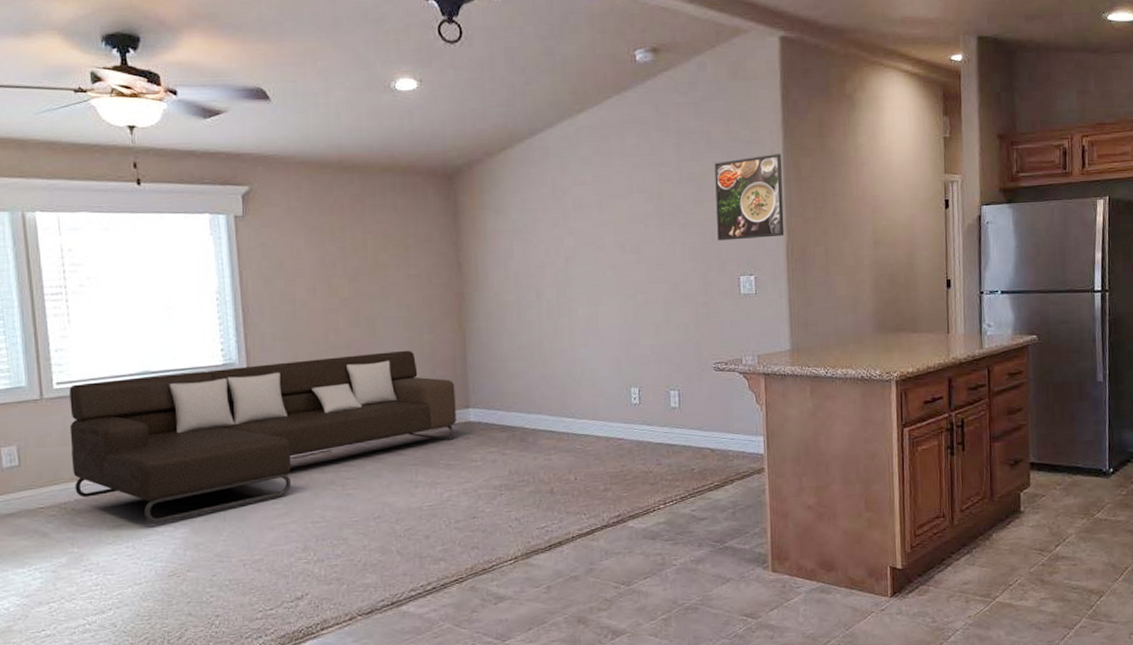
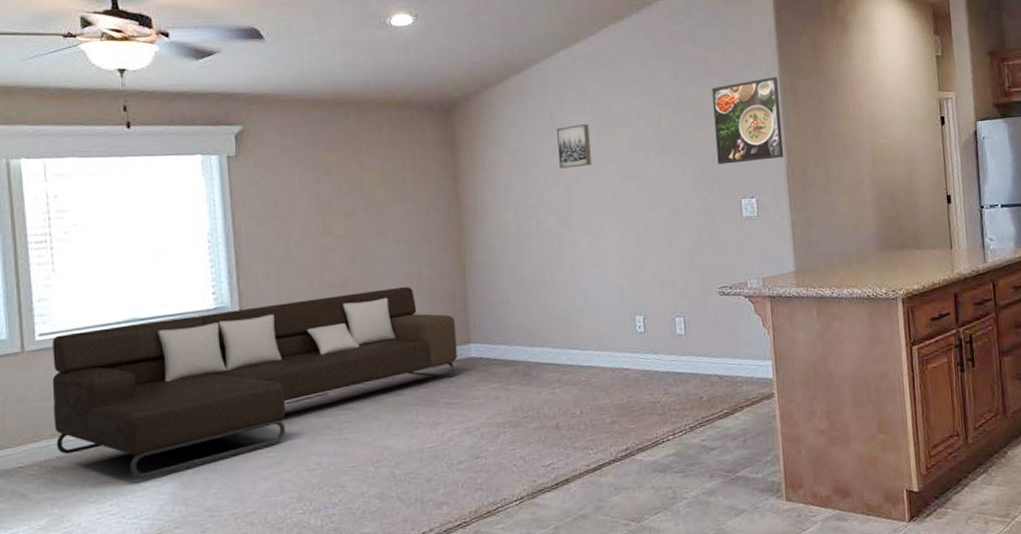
wall art: none [558,196,592,240] -> present [557,124,592,169]

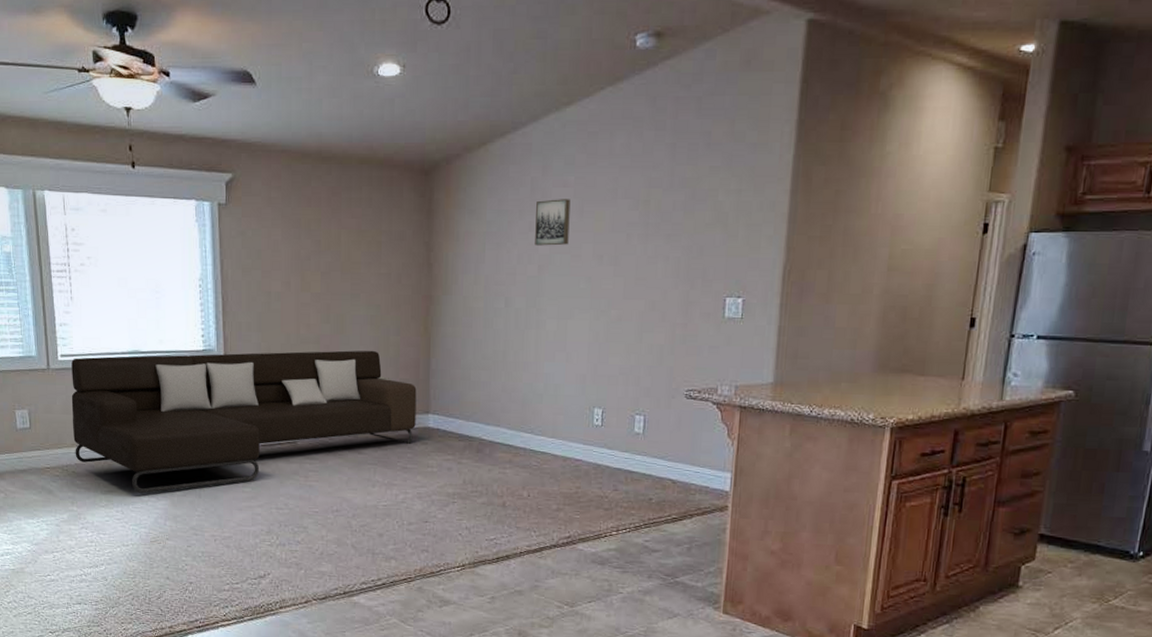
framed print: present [711,77,784,165] -> none [706,160,790,257]

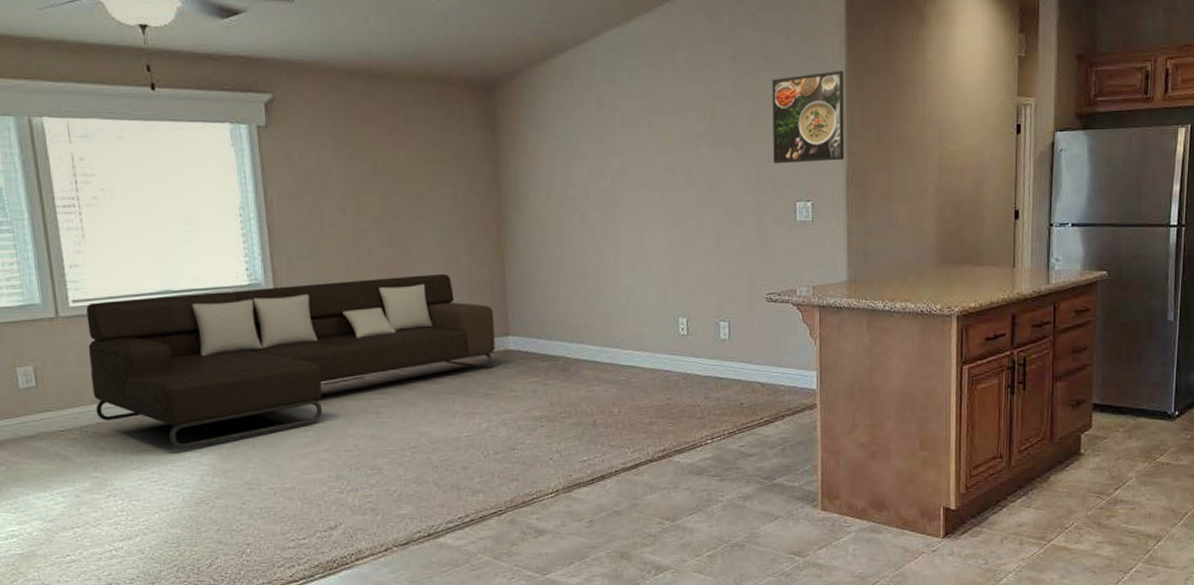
wall art: present [535,199,571,246] -> none [604,112,640,159]
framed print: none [706,160,790,257] -> present [772,71,845,164]

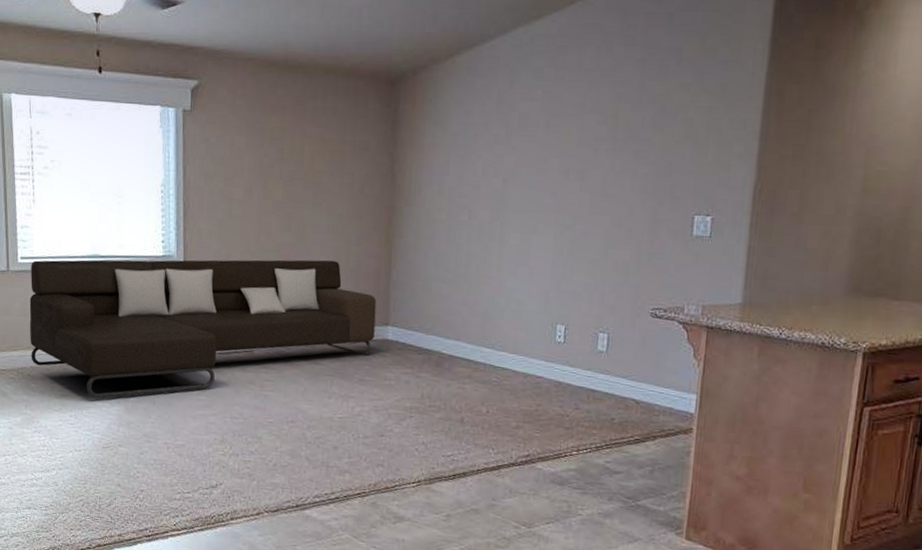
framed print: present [772,71,845,164] -> none [675,78,763,175]

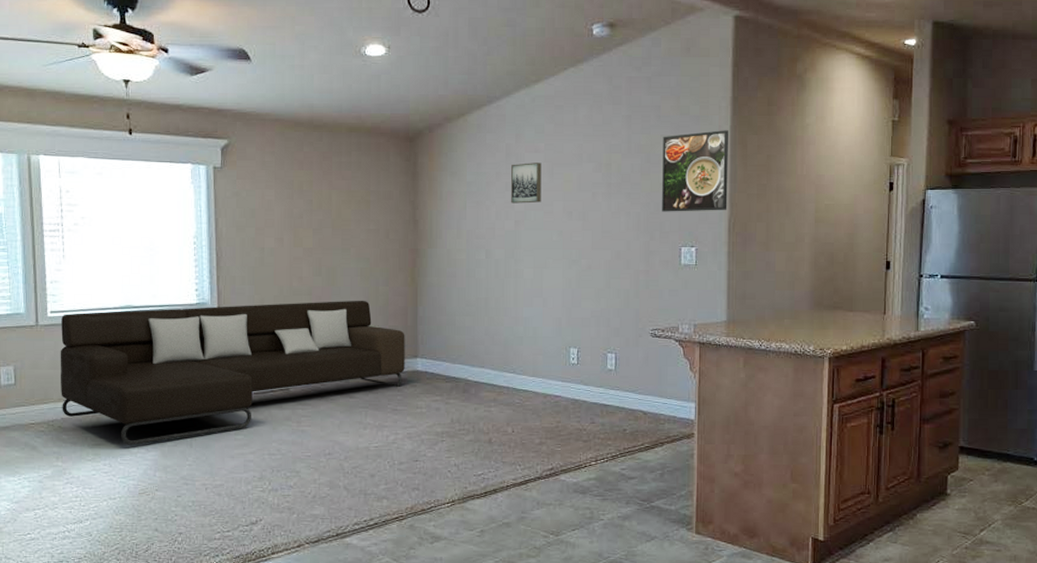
wall art: none [500,112,538,159] -> present [511,163,542,204]
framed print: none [675,78,763,175] -> present [662,130,728,212]

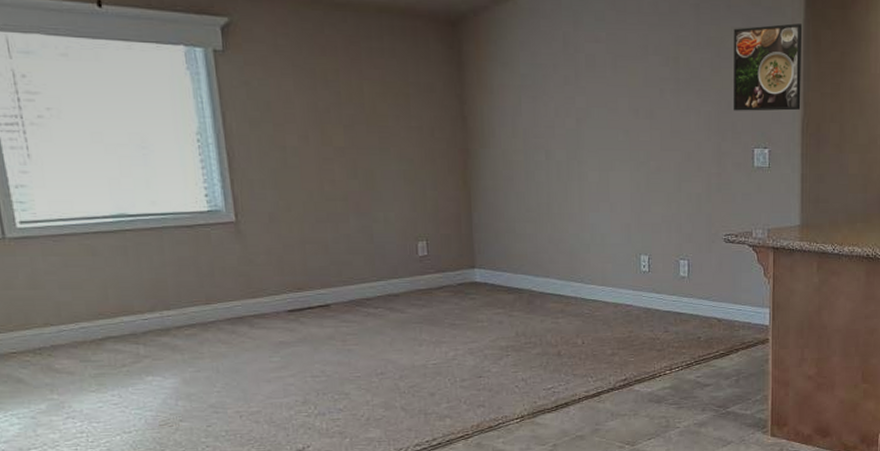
sofa: present [60,300,405,445] -> none [35,206,462,373]
wall art: present [511,163,542,204] -> none [570,54,605,100]

